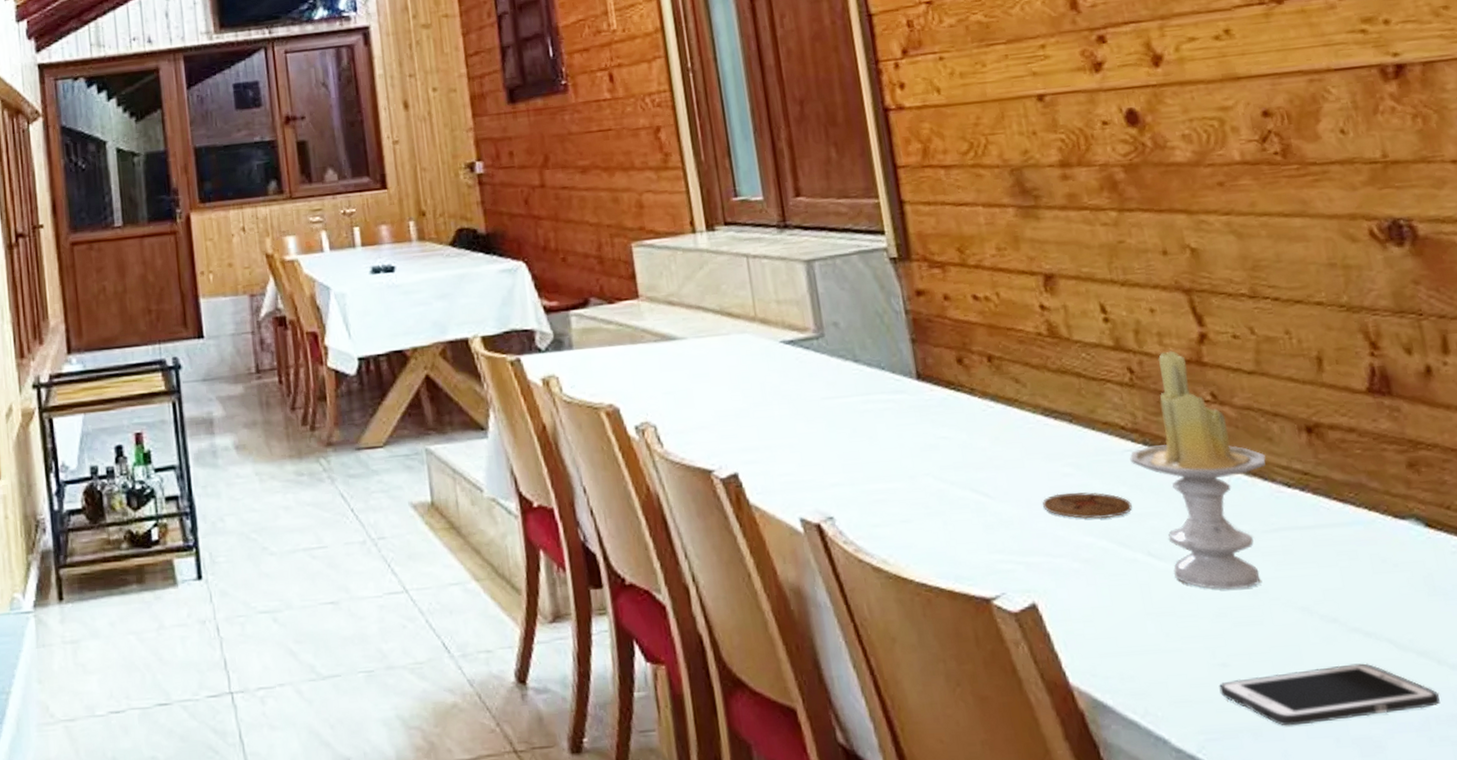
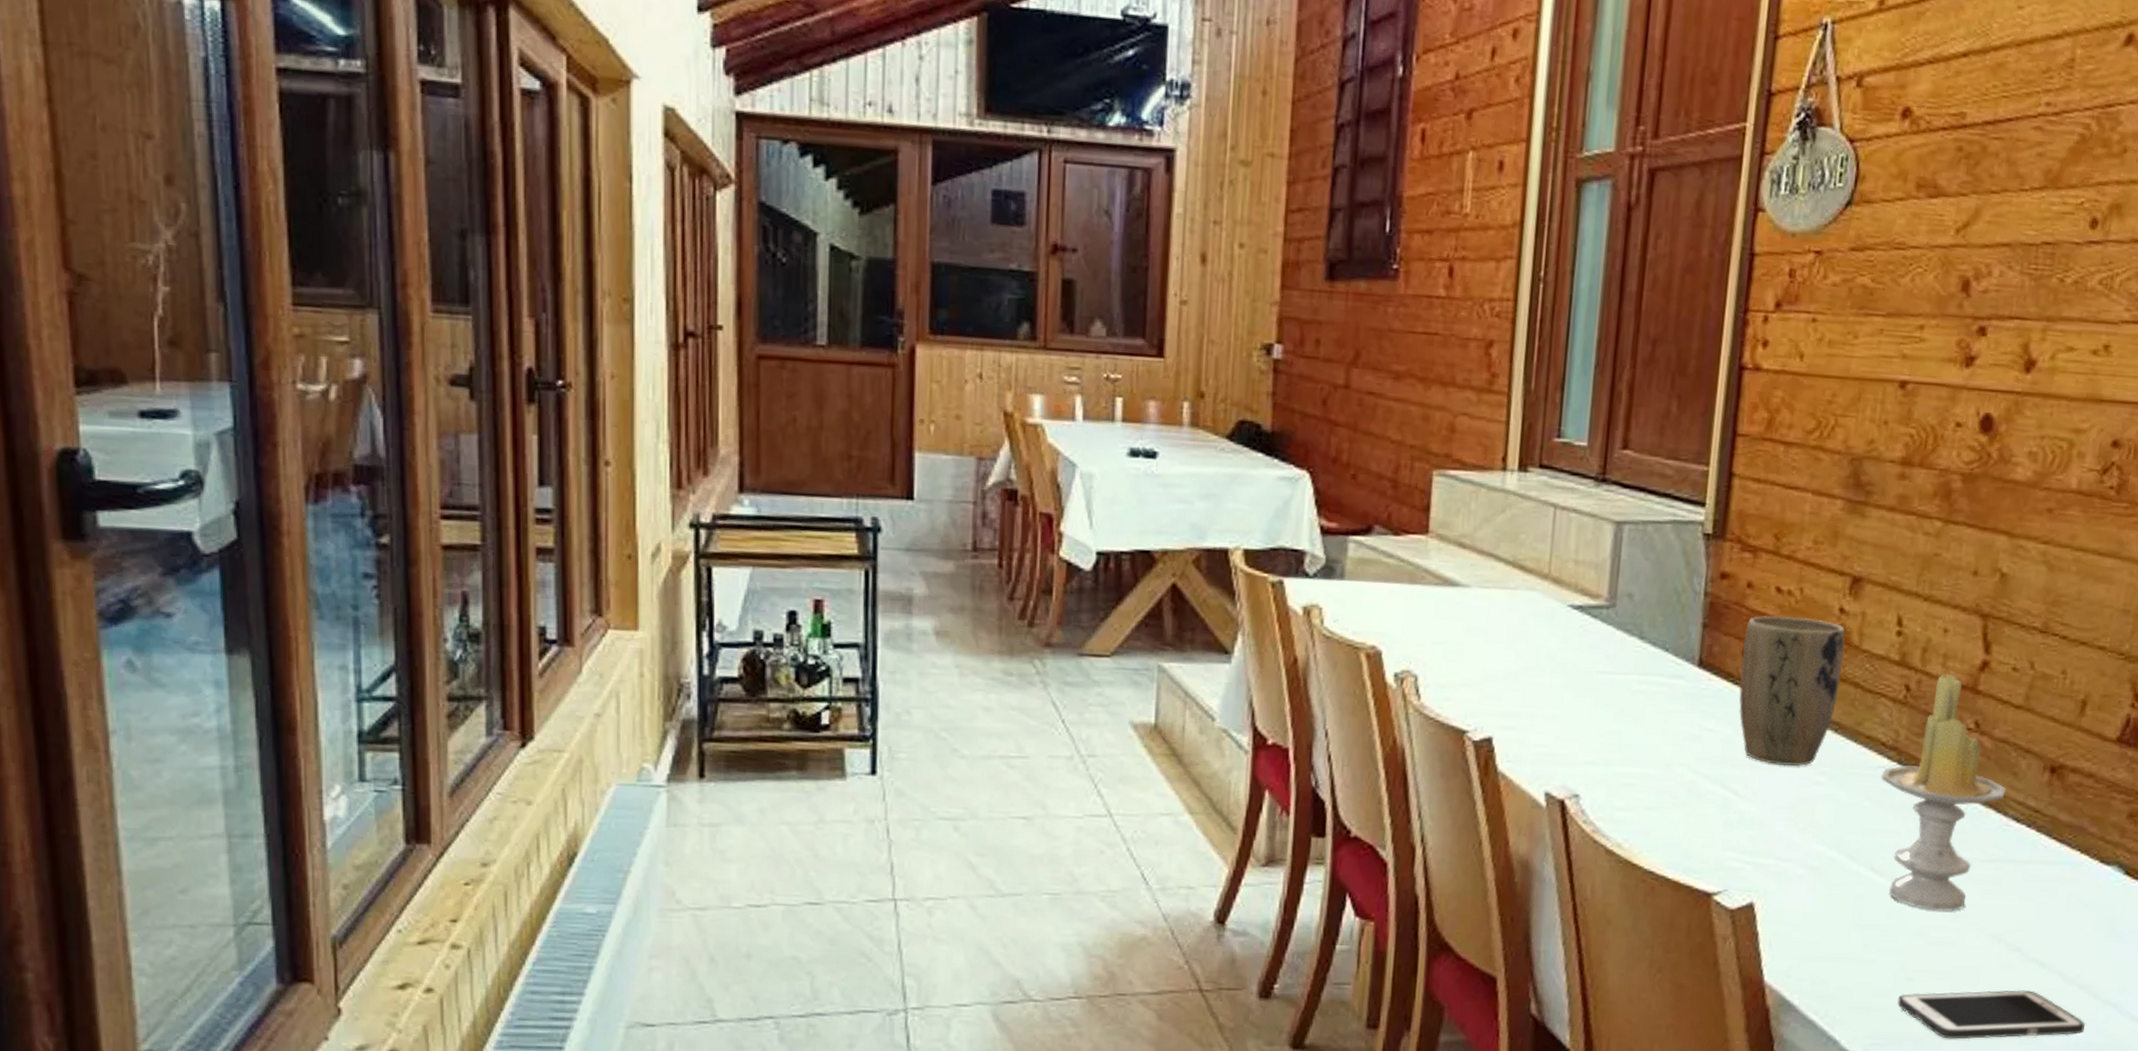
plant pot: none [954,318,1064,463] -> present [1738,615,1846,767]
coaster: present [1042,492,1132,519] -> none [1786,800,1870,831]

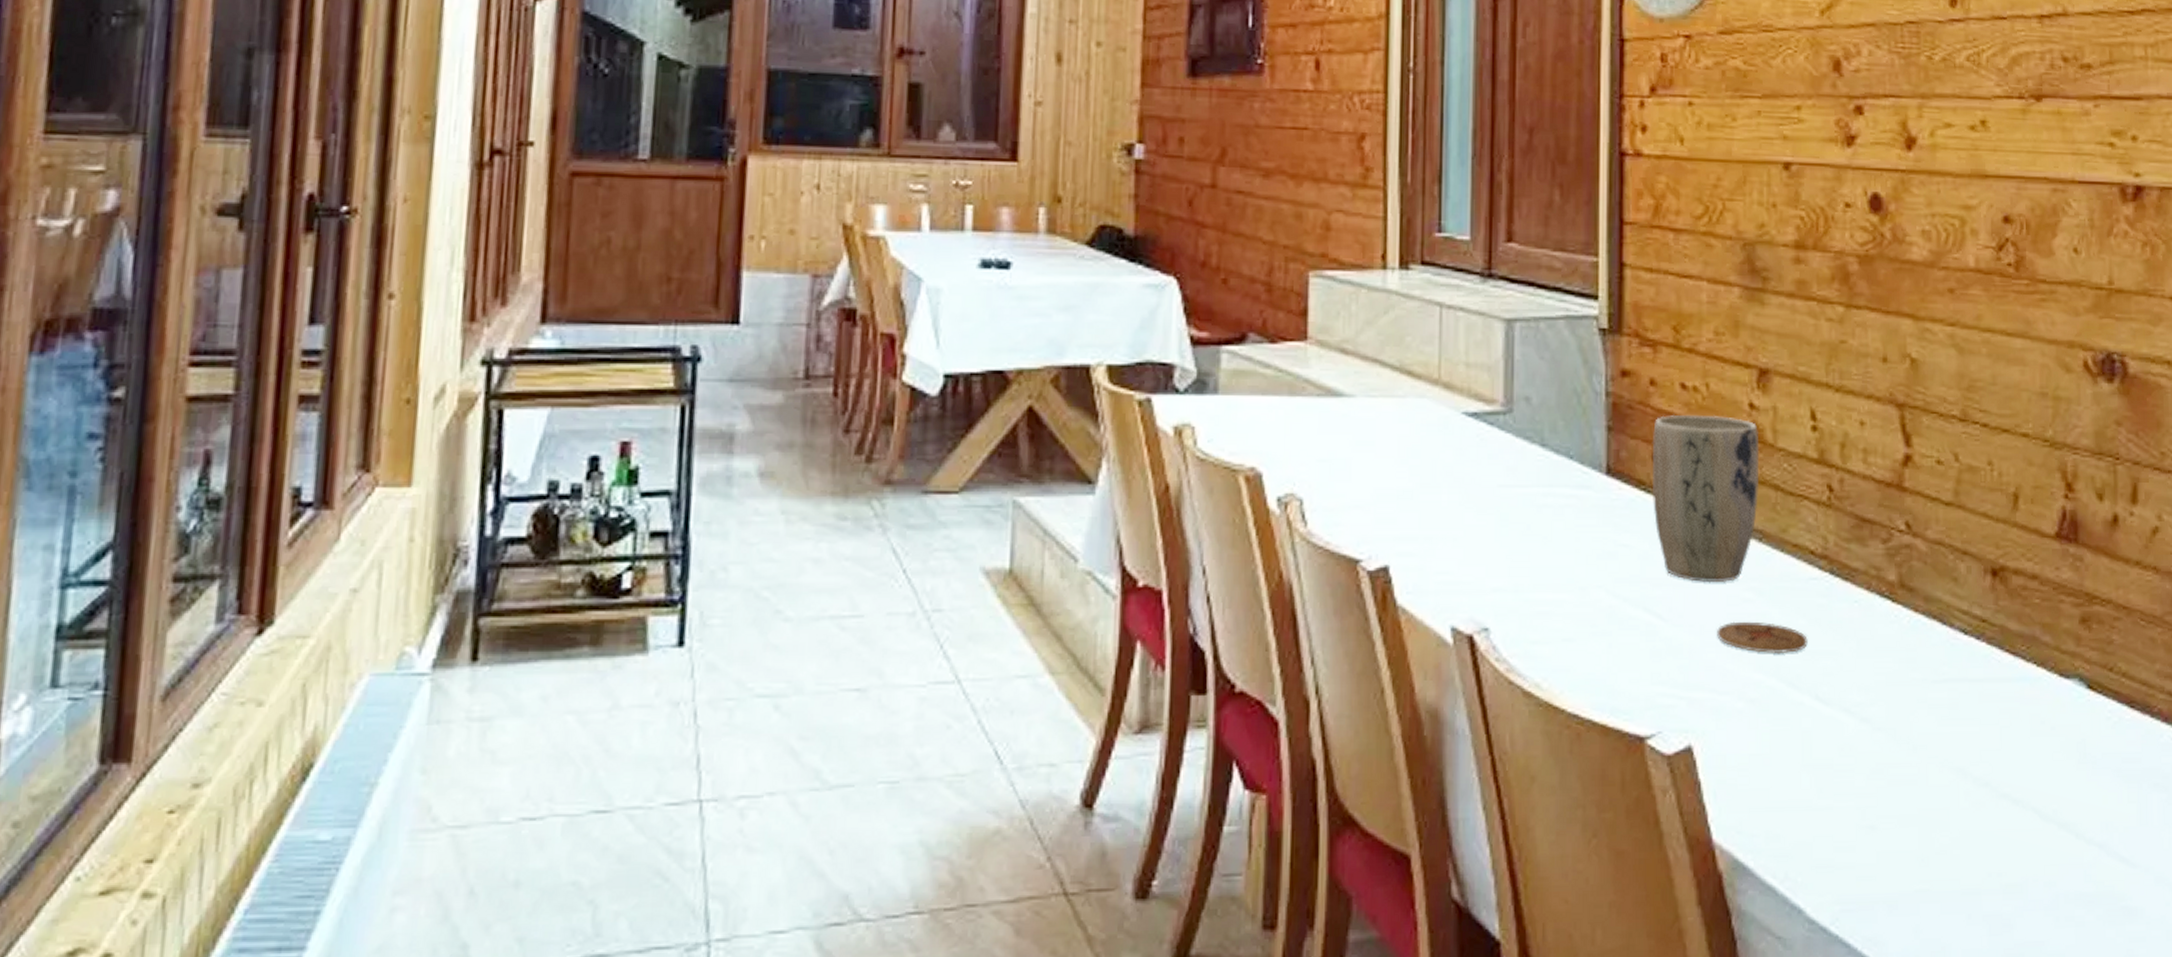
coaster: none [1786,800,1870,831] -> present [1717,621,1808,654]
candle: present [1881,674,2006,911] -> none [1814,470,1948,744]
cell phone: present [1897,990,2085,1039] -> none [1863,833,2071,899]

